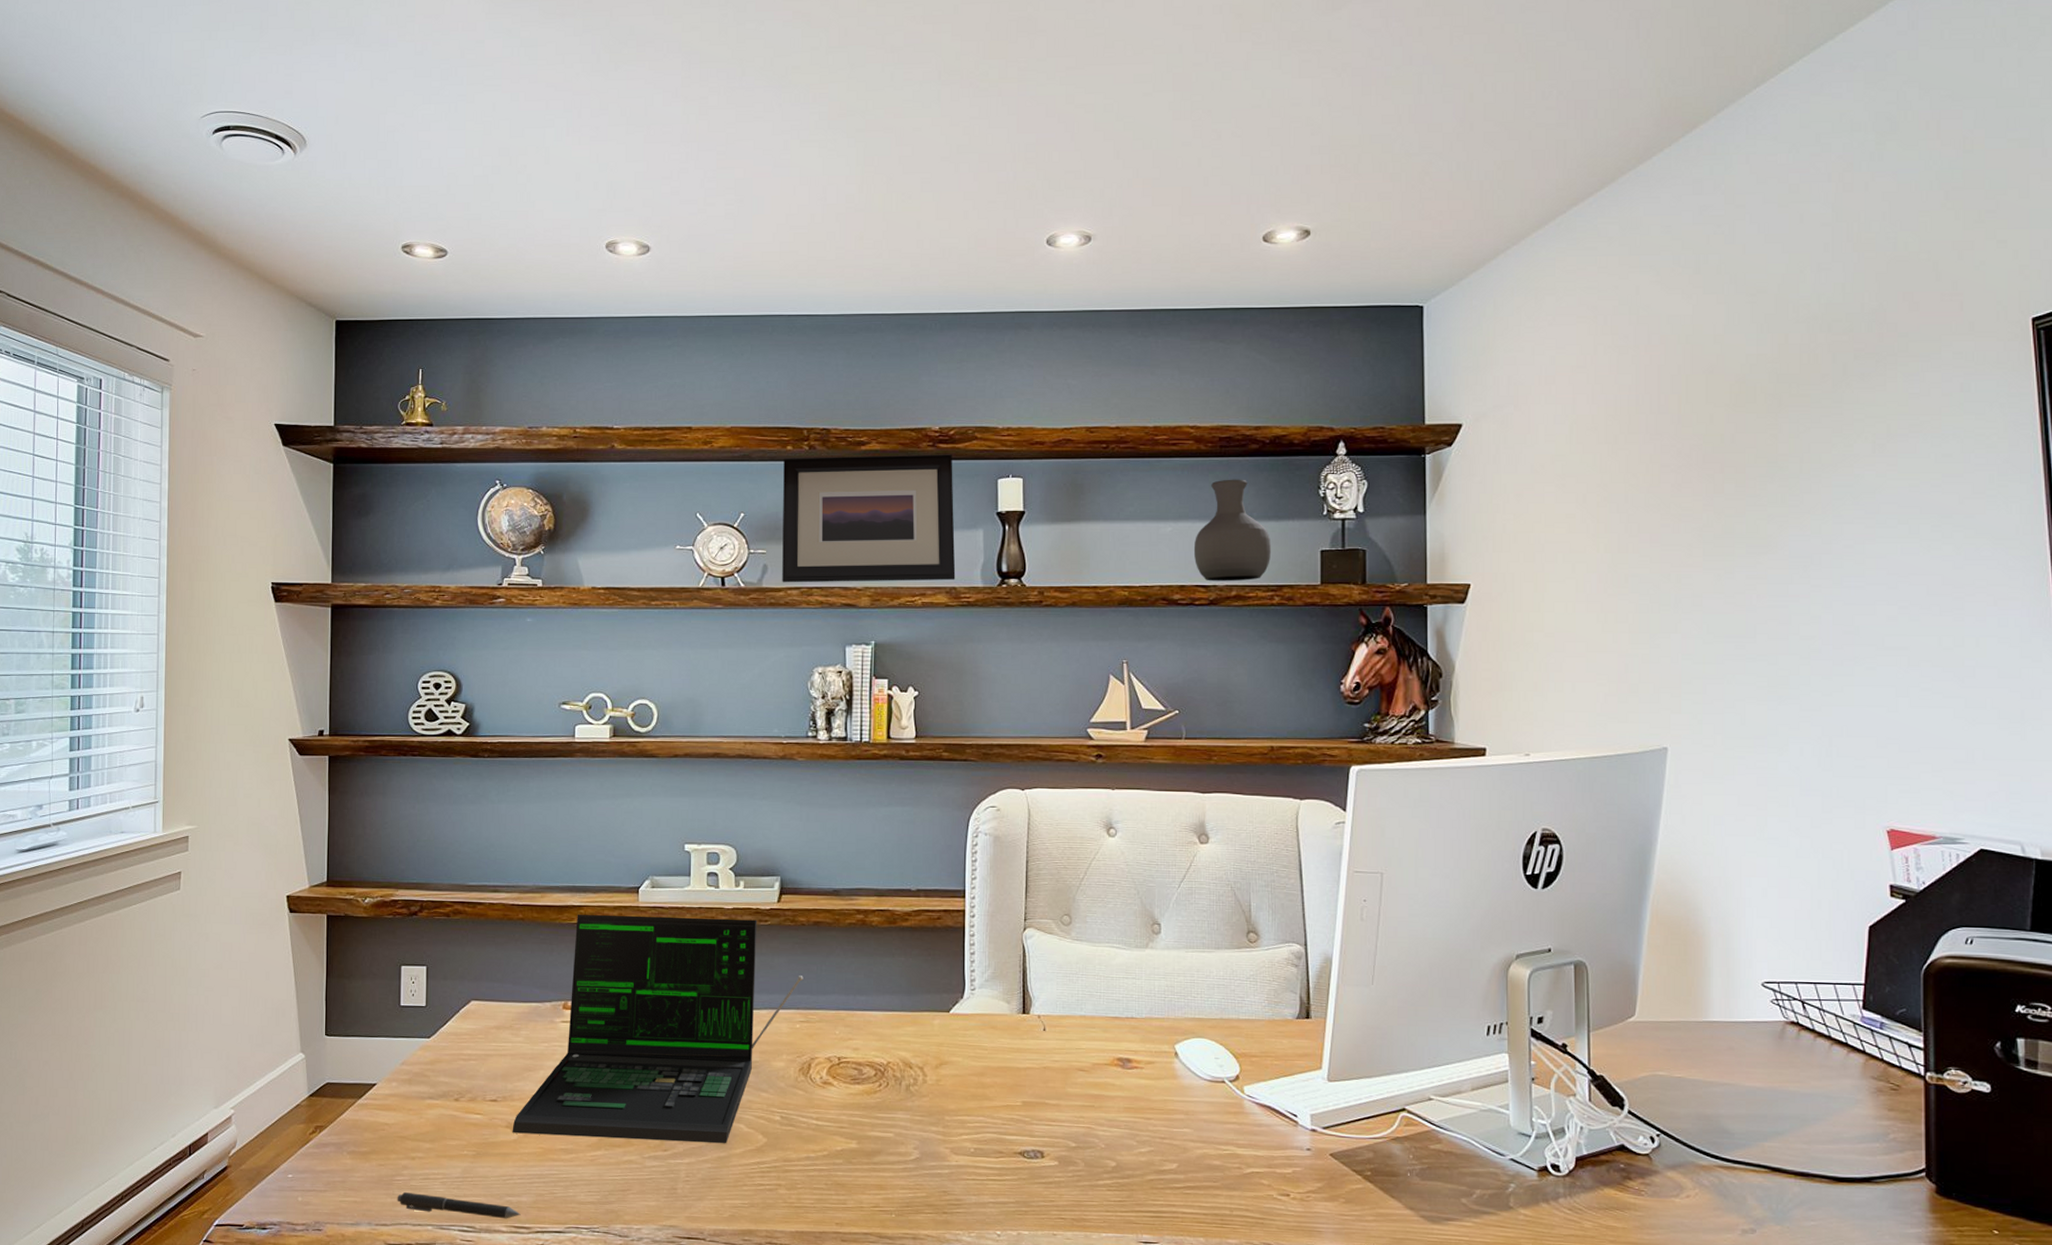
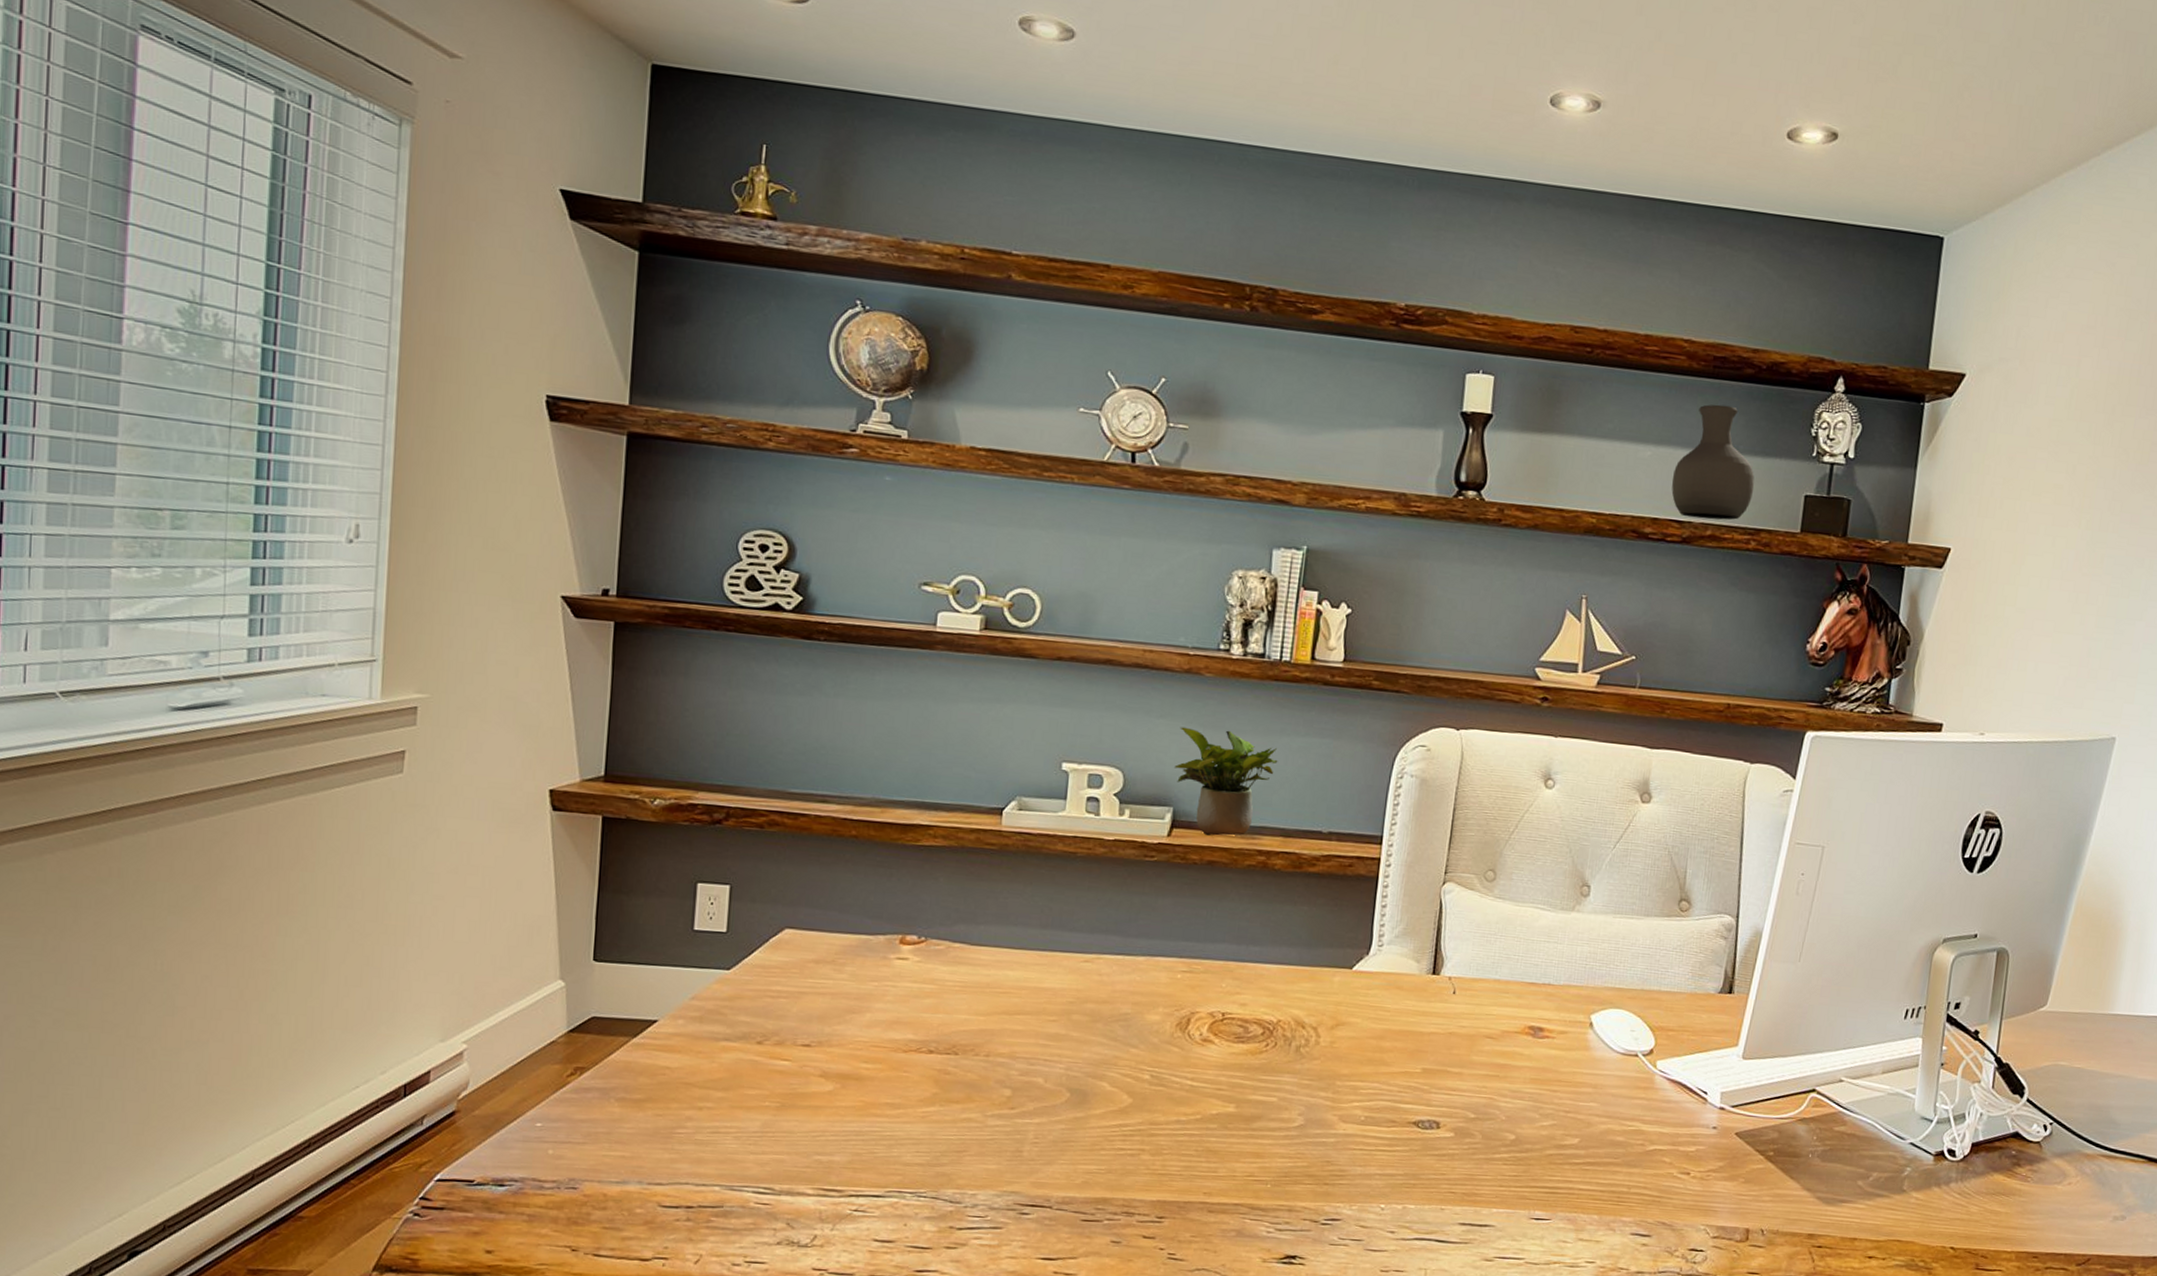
pen: present [397,1192,521,1219] -> none [676,1147,832,1181]
laptop: present [512,914,803,1143] -> none [827,835,1190,1103]
potted plant: none [778,806,867,899] -> present [1174,727,1278,836]
picture frame: present [782,454,956,583] -> none [1204,317,1417,486]

